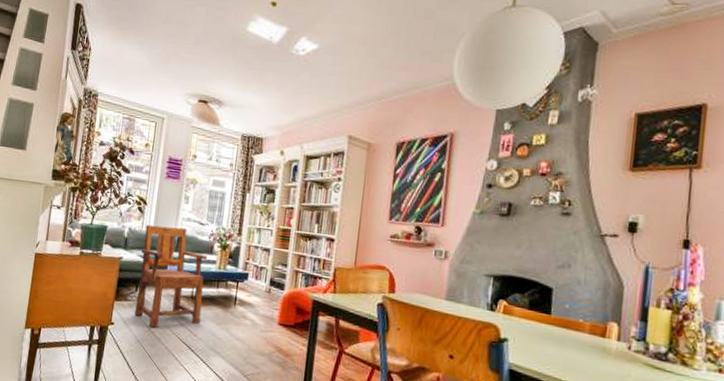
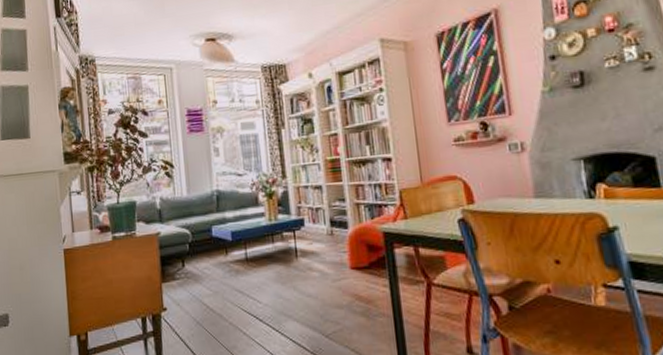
armchair: present [134,224,208,329] -> none [178,183,262,305]

